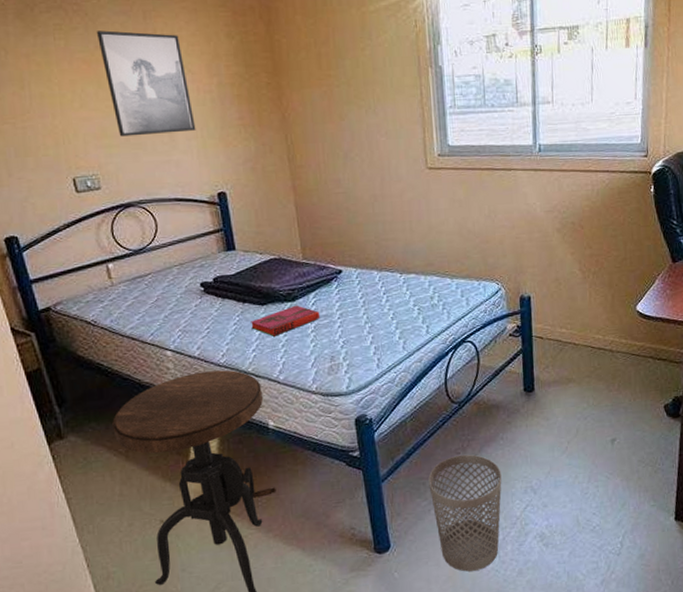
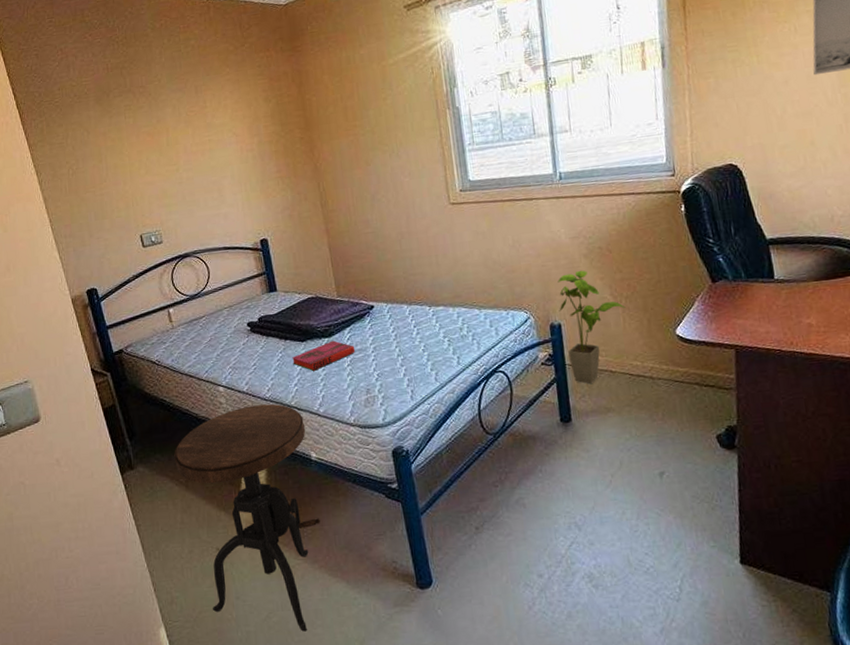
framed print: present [96,30,196,137] -> none [157,103,241,196]
wastebasket: present [428,454,502,572] -> none [467,487,545,612]
house plant: none [529,244,593,356] -> present [557,270,626,385]

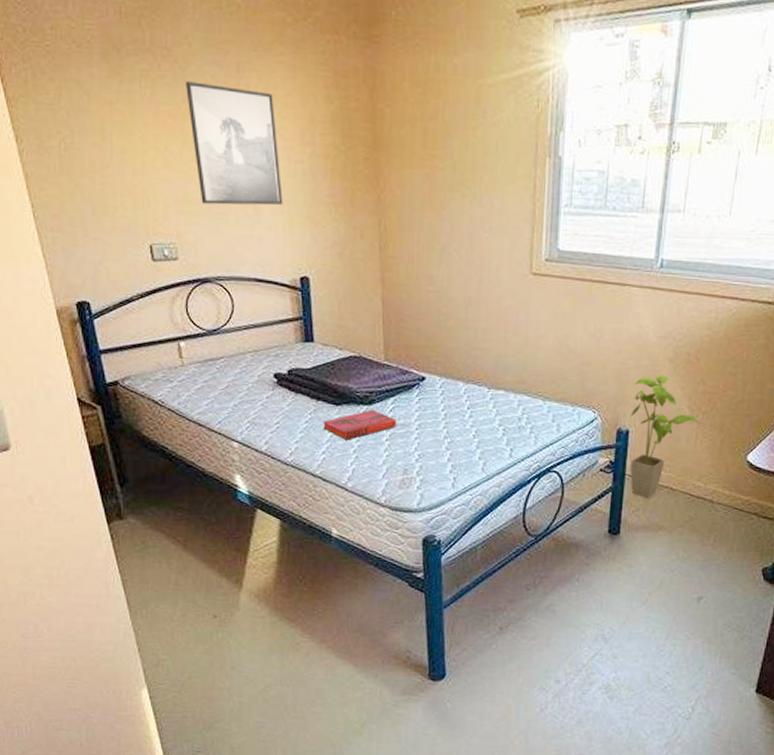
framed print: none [157,103,241,196] -> present [184,81,283,206]
side table: present [174,404,321,632] -> none [173,468,333,709]

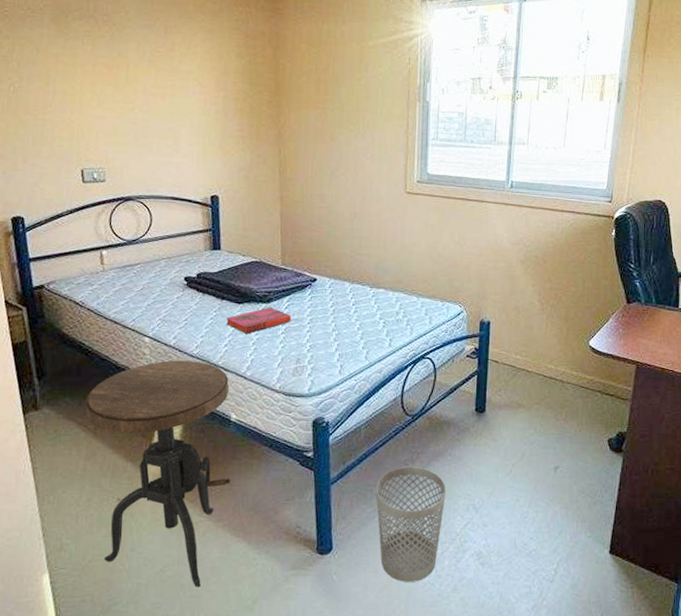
side table: none [173,468,333,709] -> present [85,360,231,587]
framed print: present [184,81,283,206] -> none [120,40,199,138]
wastebasket: none [493,591,573,713] -> present [376,466,446,582]
house plant: present [630,375,701,499] -> none [490,274,550,381]

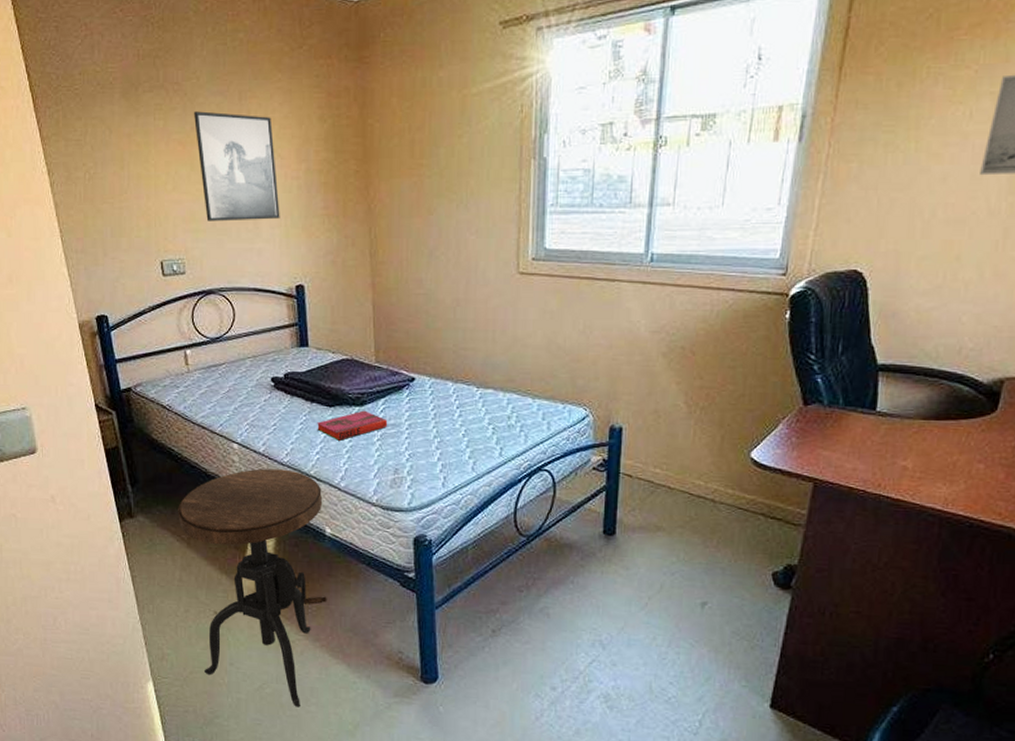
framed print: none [120,40,199,138] -> present [193,111,280,221]
wastebasket: present [376,466,446,582] -> none [485,593,568,721]

